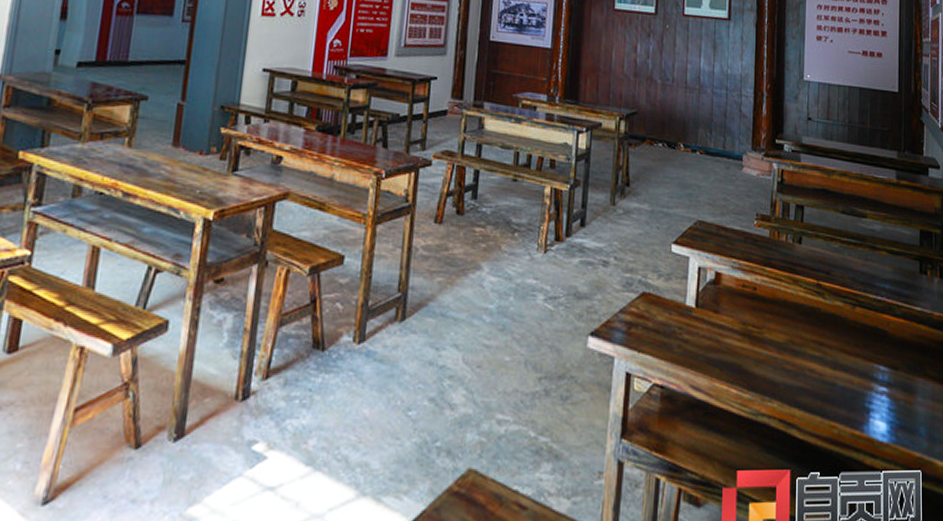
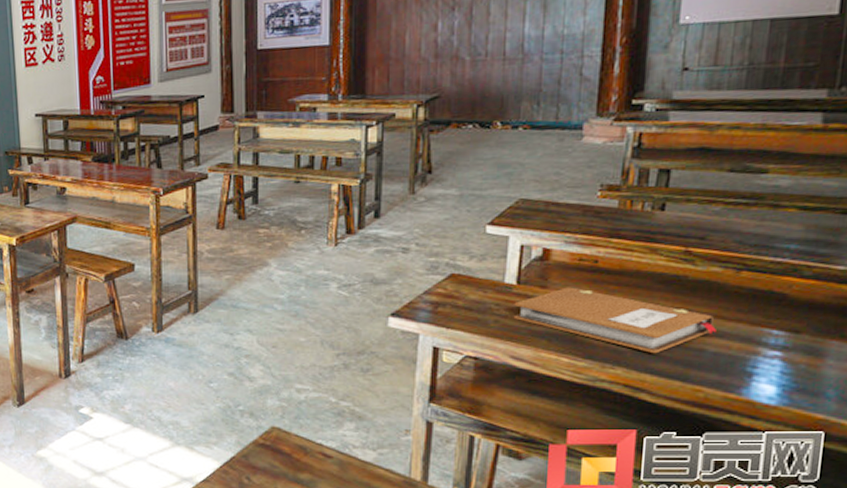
notebook: none [693,313,842,387] -> present [513,287,716,354]

